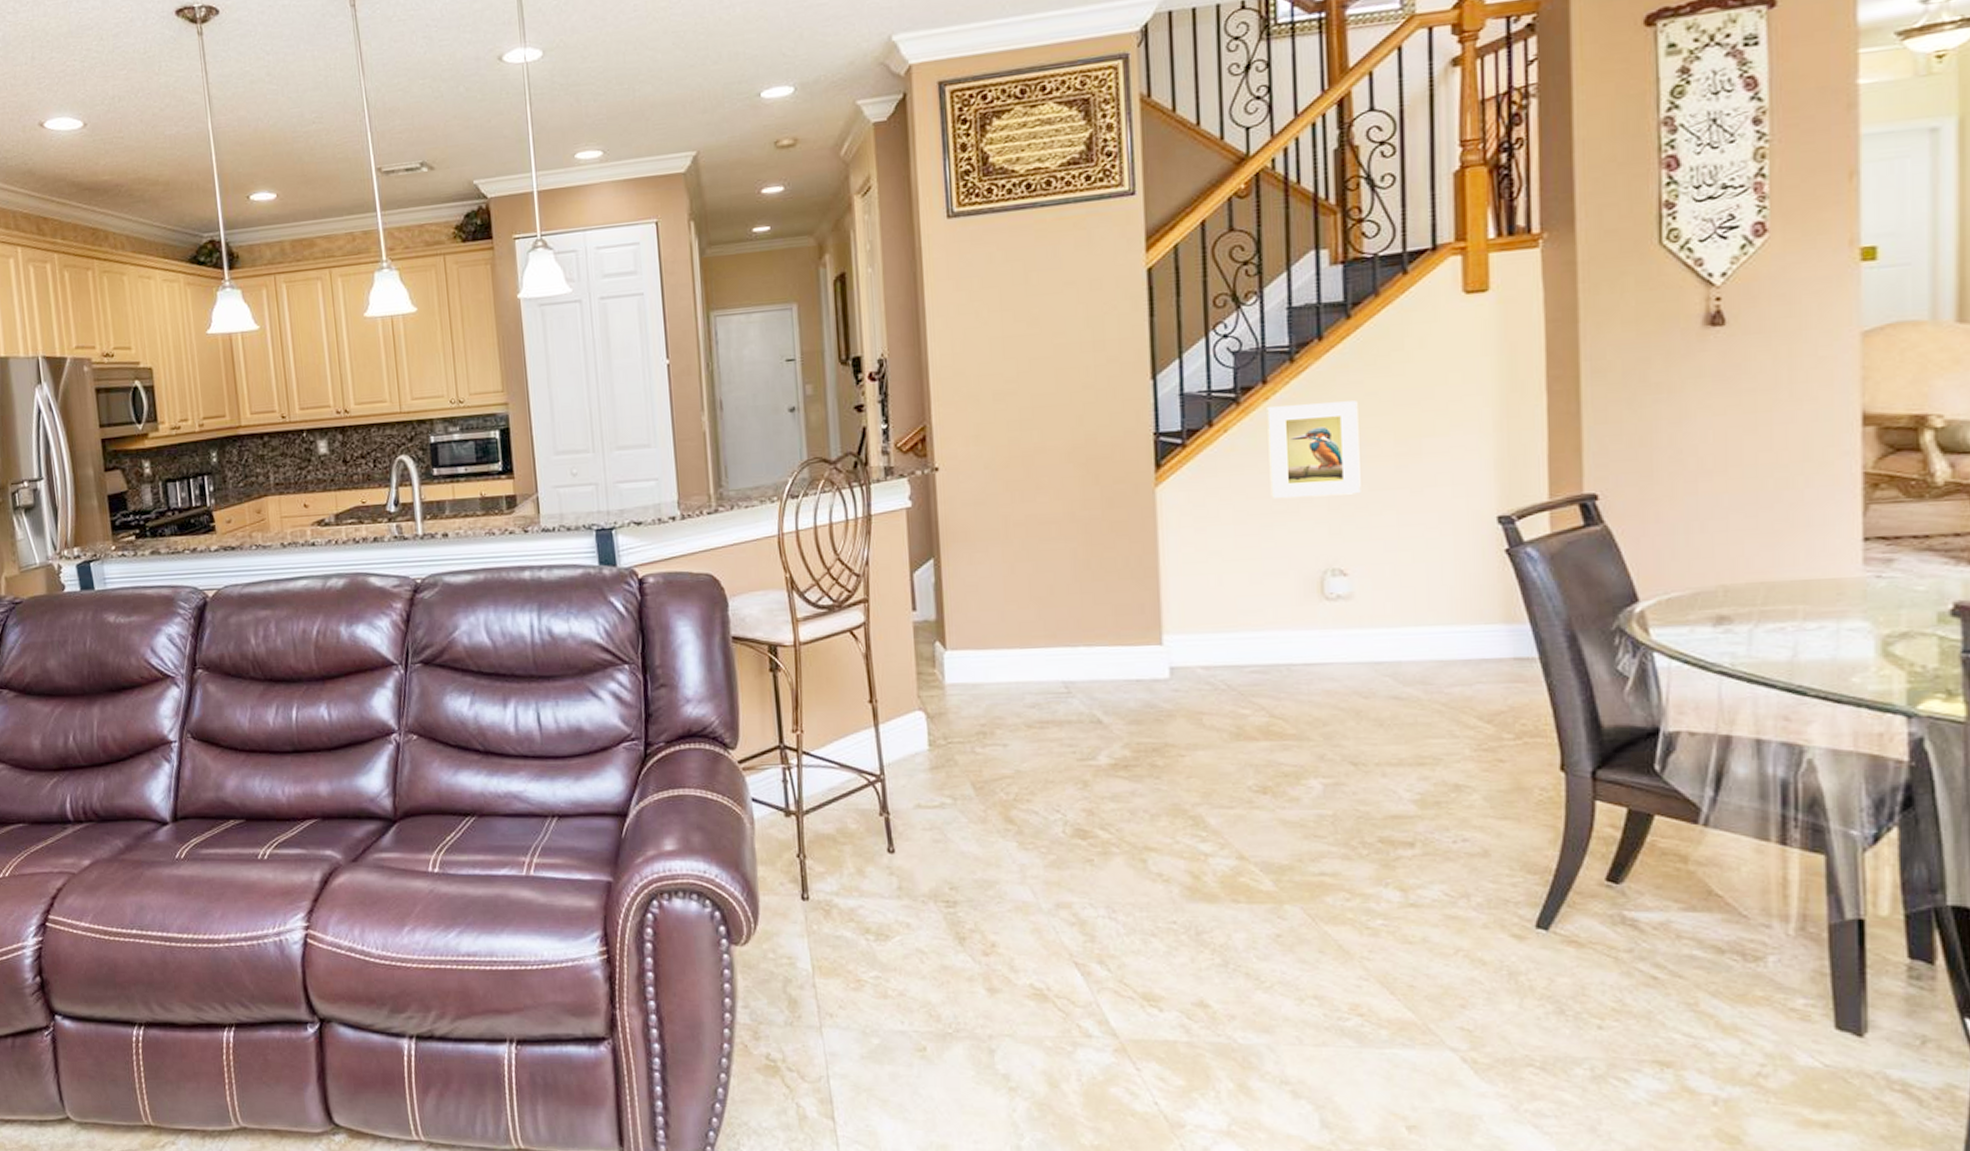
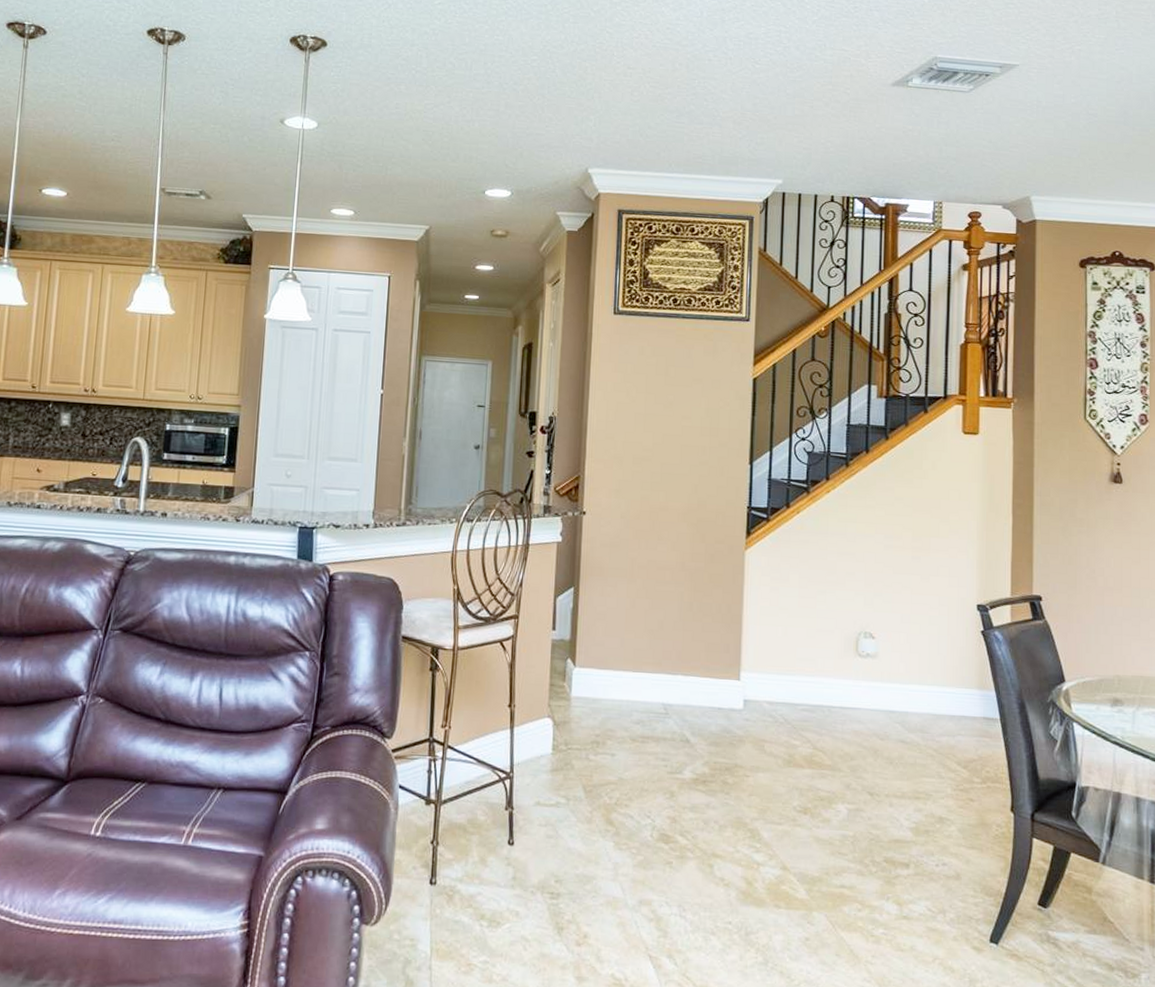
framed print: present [1267,400,1361,499] -> none [826,499,890,575]

